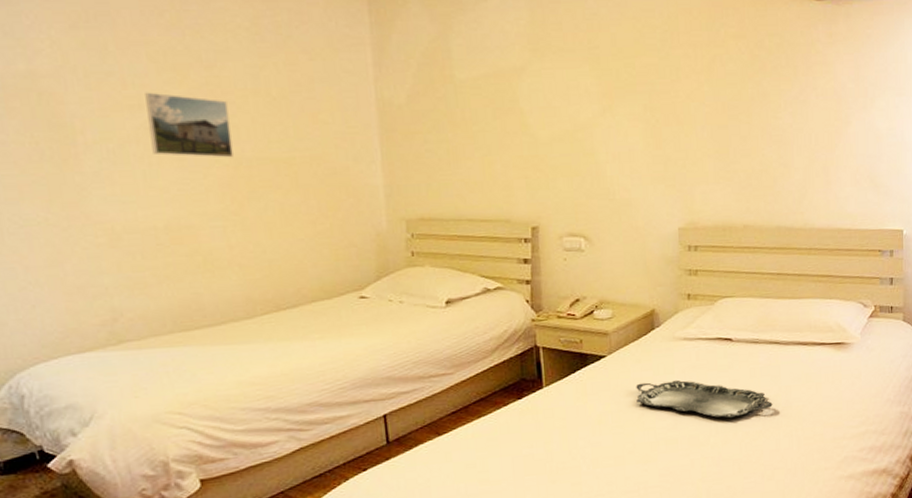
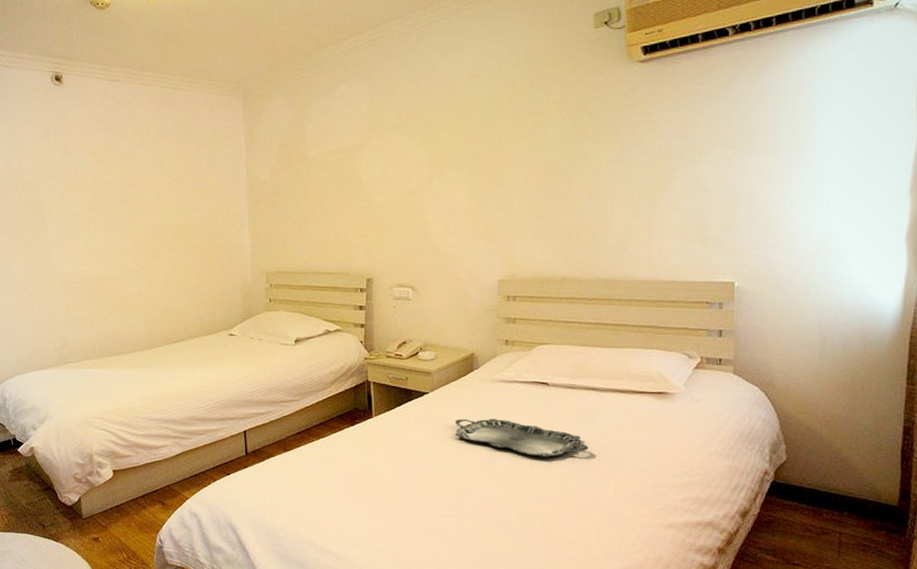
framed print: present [145,92,234,158] -> none [89,179,144,226]

